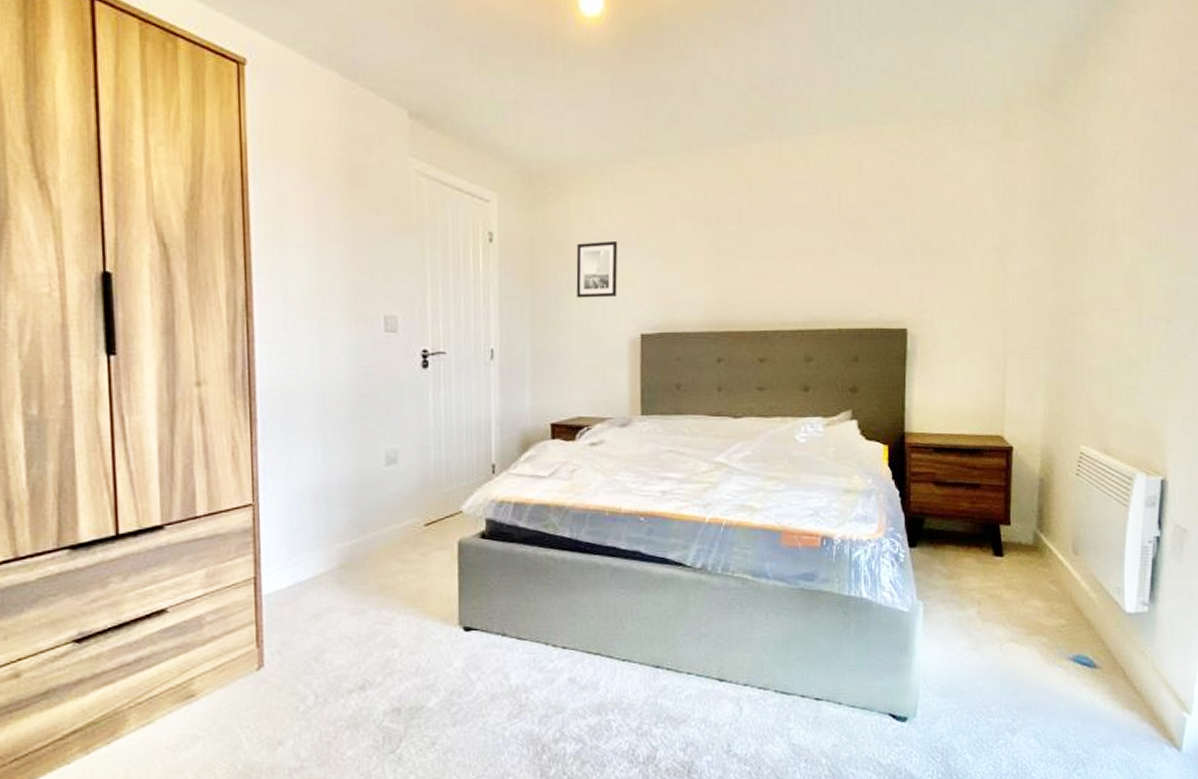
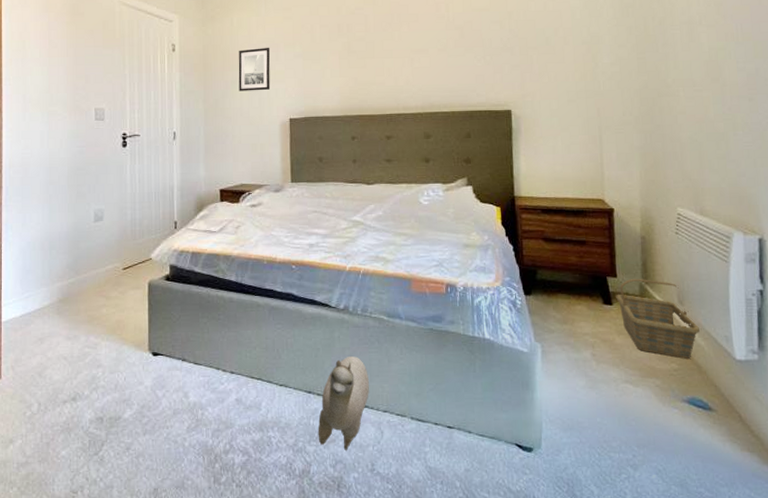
plush toy: none [666,622,729,731] -> present [318,355,370,450]
basket: none [1008,525,1094,614] -> present [616,278,702,360]

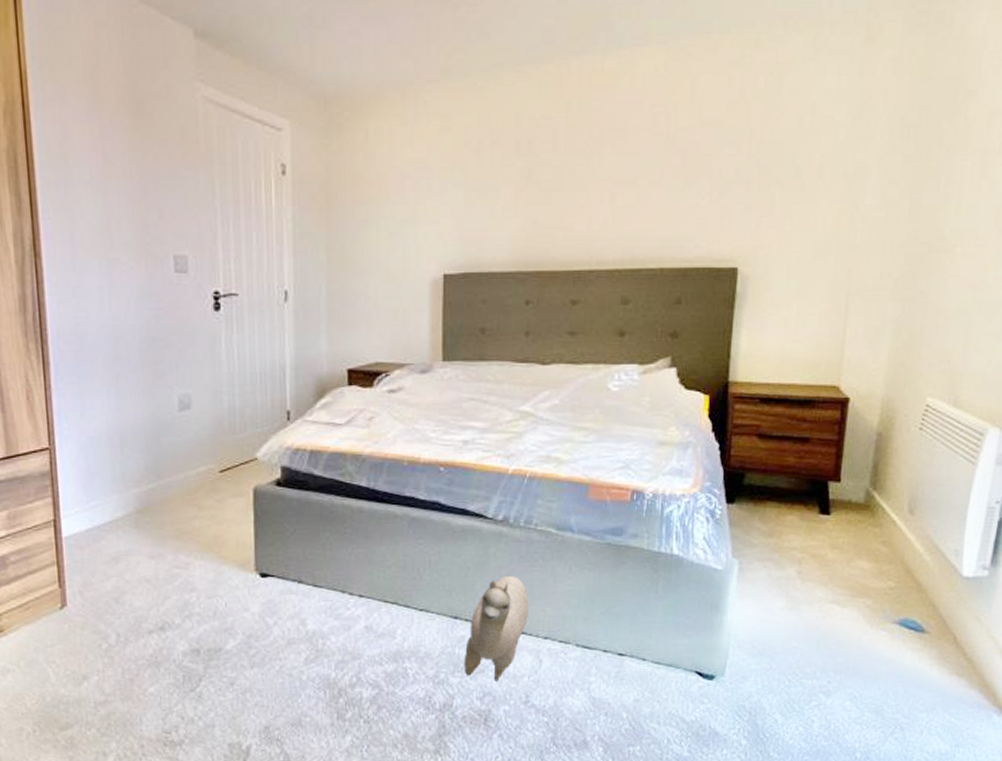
wall art: present [238,47,271,91] -> none [374,171,420,235]
basket: present [616,278,702,360] -> none [835,483,930,577]

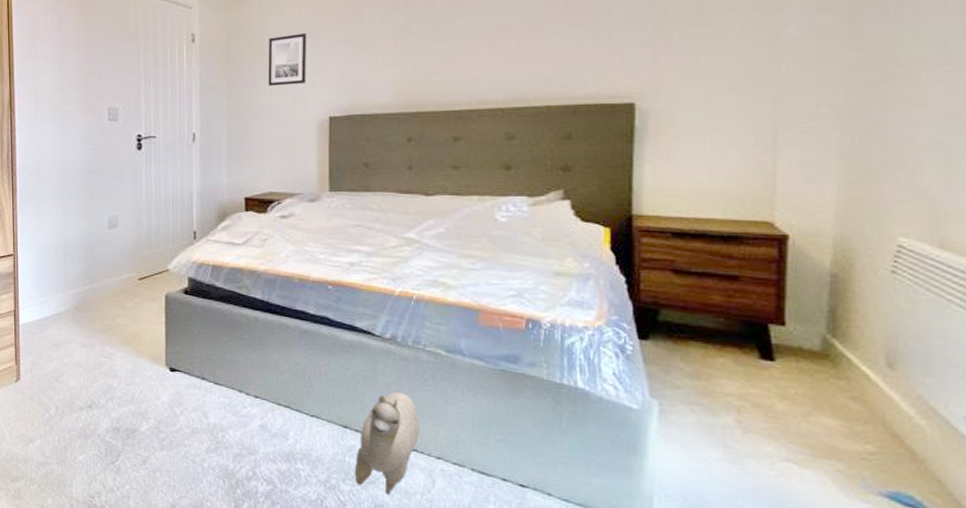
wall art: none [374,171,420,235] -> present [268,32,307,86]

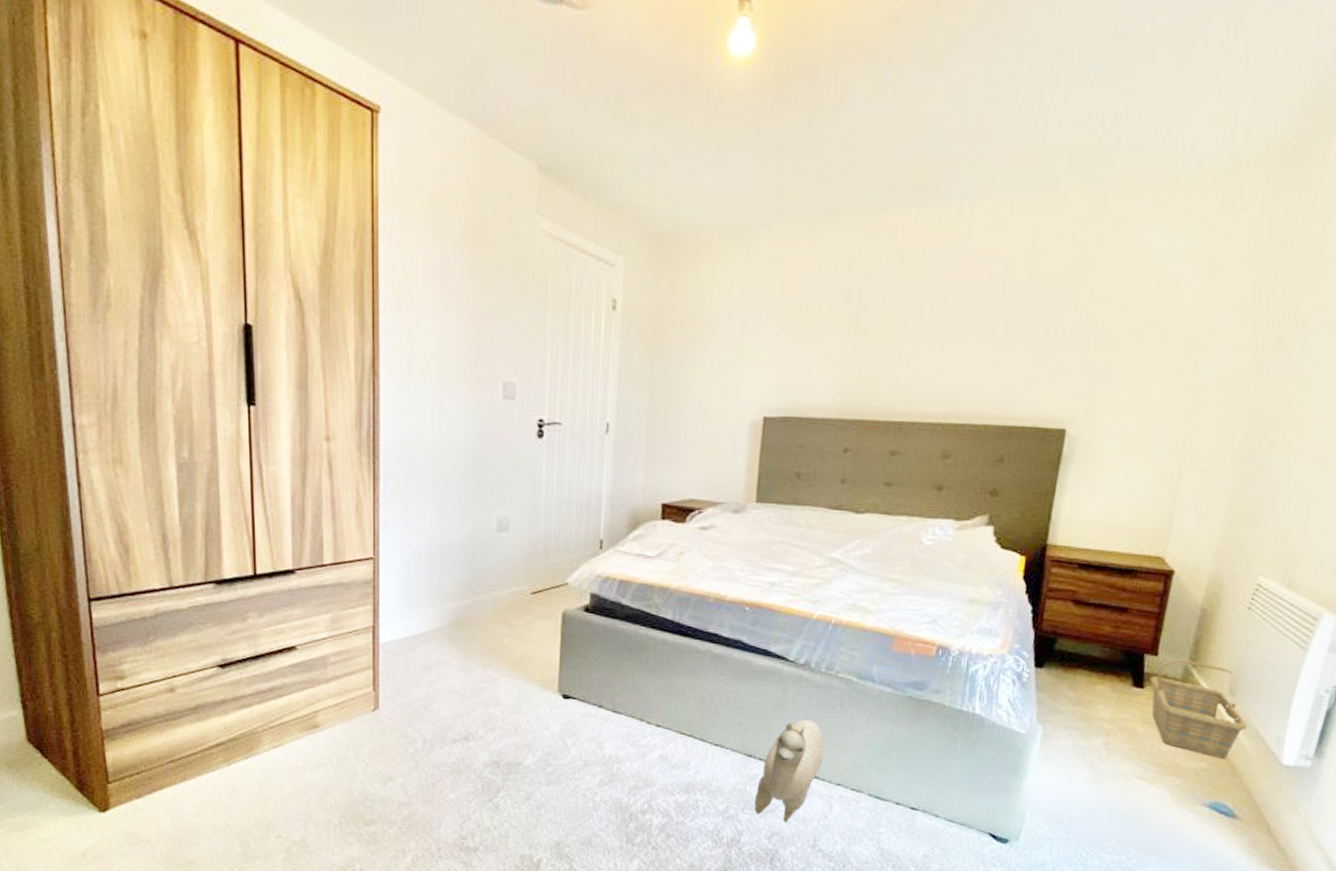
wall art: present [268,32,307,86] -> none [699,313,748,376]
basket: none [781,328,923,442] -> present [1150,658,1250,759]

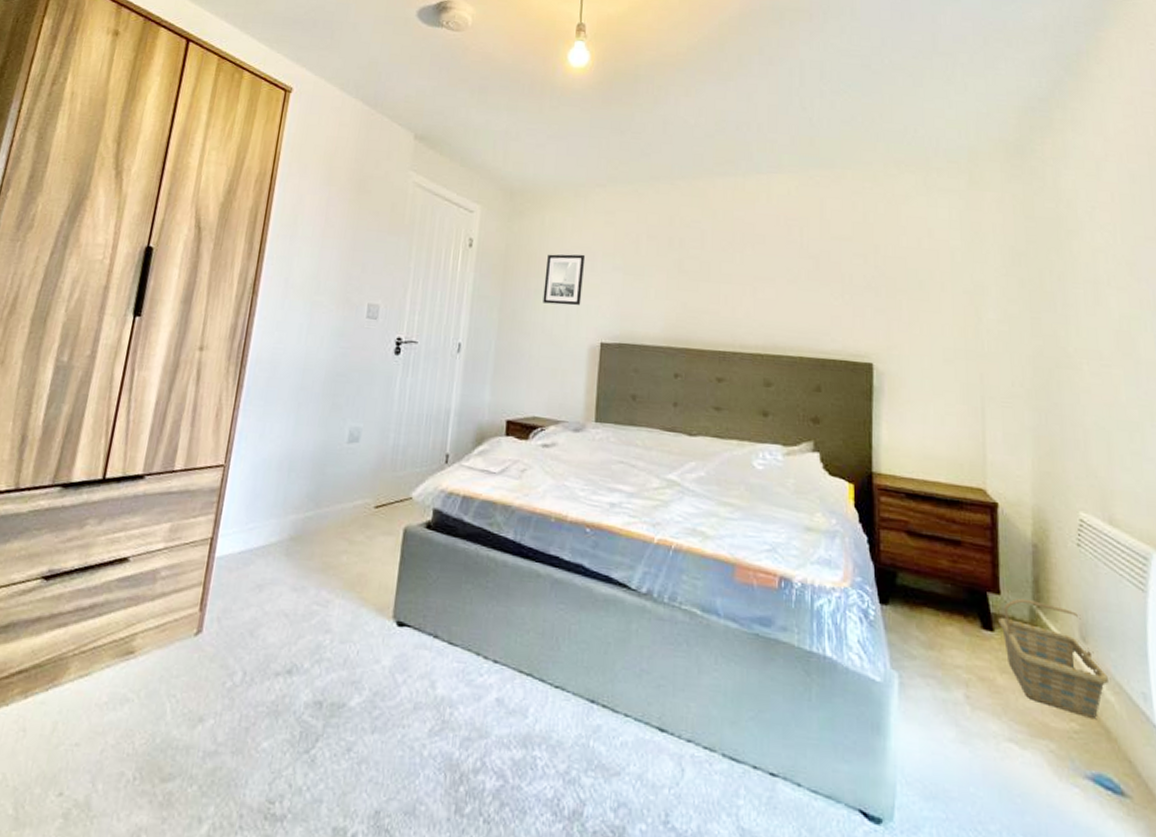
wall art: none [699,313,748,376] -> present [543,254,586,306]
plush toy: present [754,719,825,822] -> none [598,658,672,789]

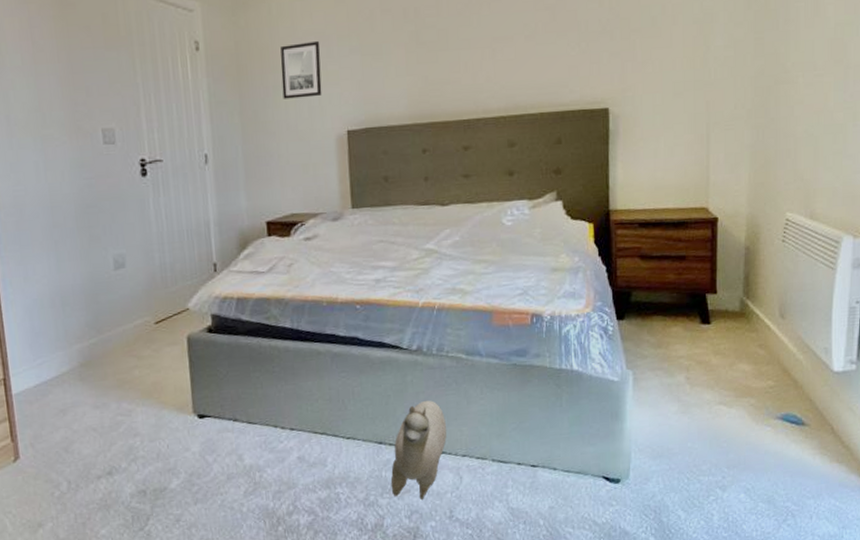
plush toy: none [598,658,672,789] -> present [390,400,447,500]
basket: present [998,598,1111,720] -> none [715,293,801,376]

